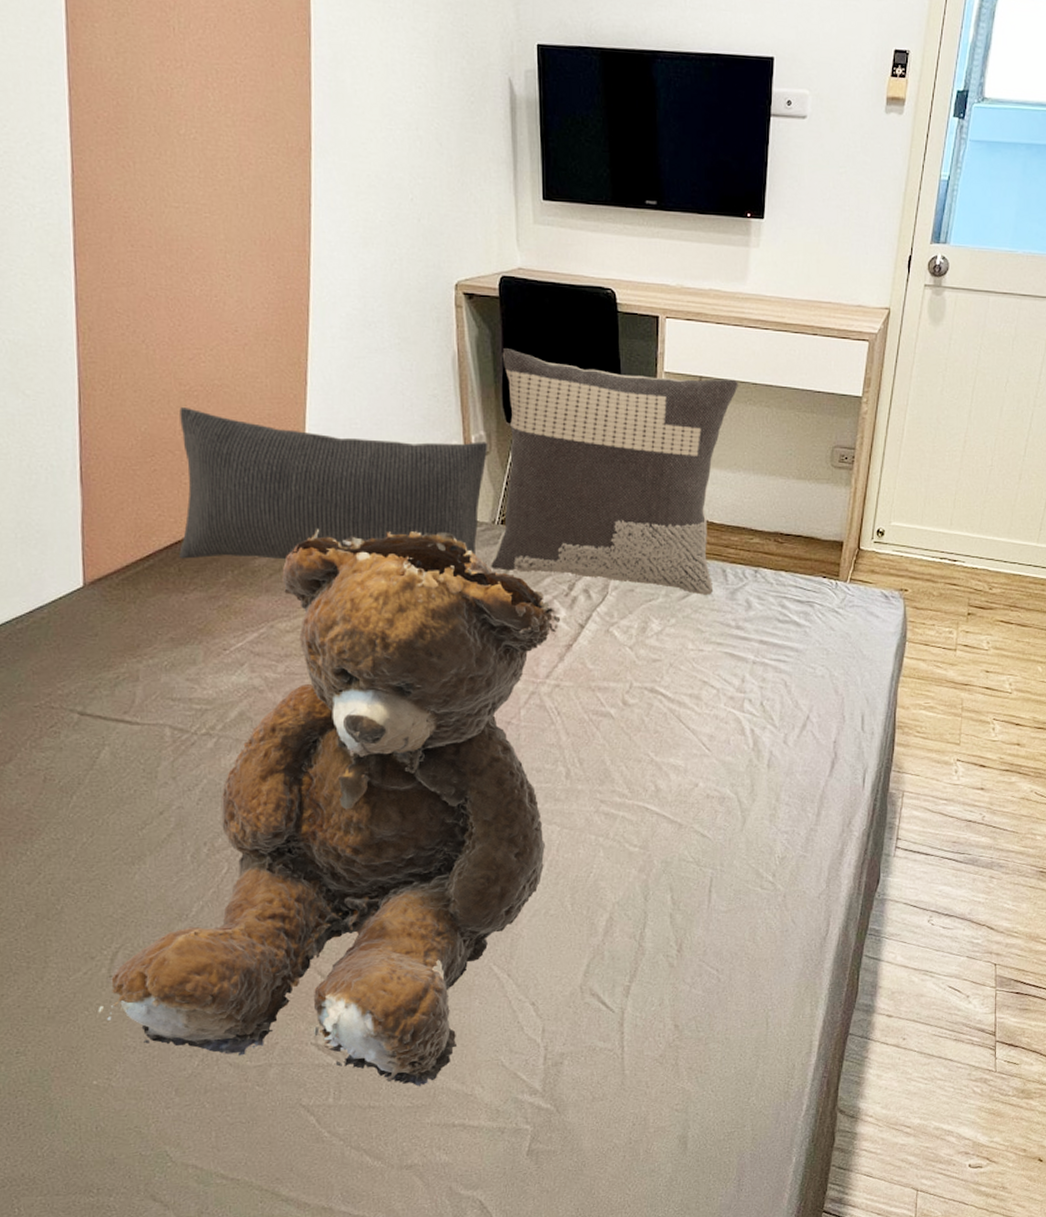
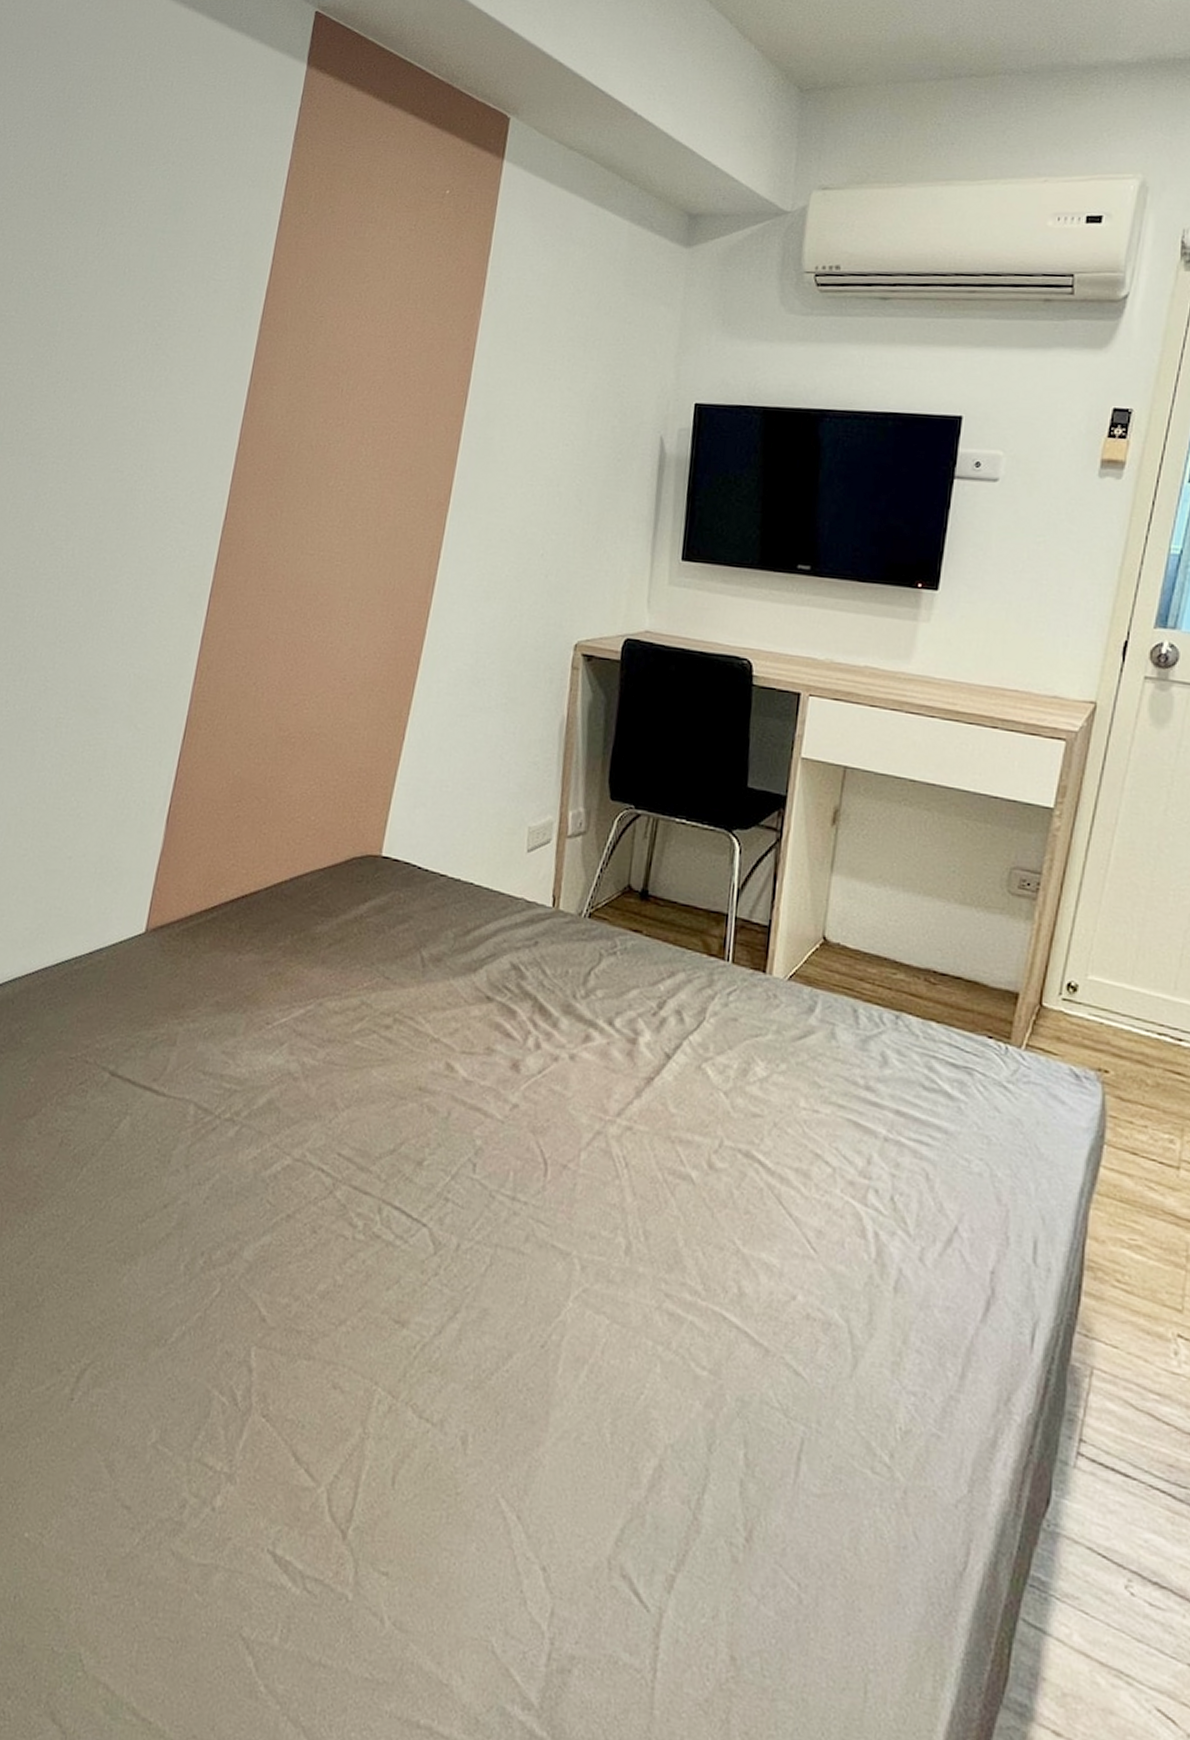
teddy bear: present [98,529,561,1086] -> none [49,899,644,1652]
pillow: present [179,408,488,560] -> none [243,753,587,952]
pillow: present [490,348,738,596] -> none [569,717,892,1041]

